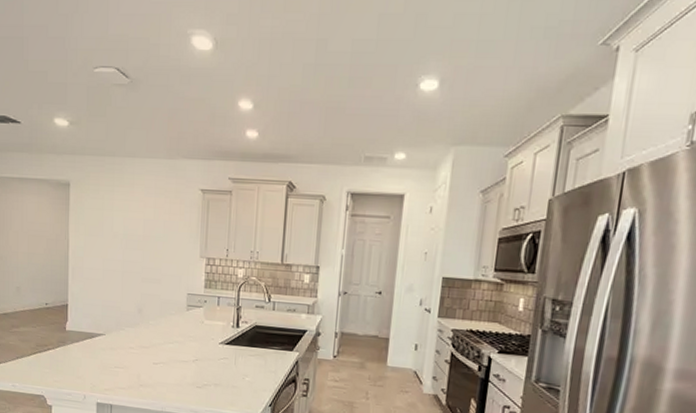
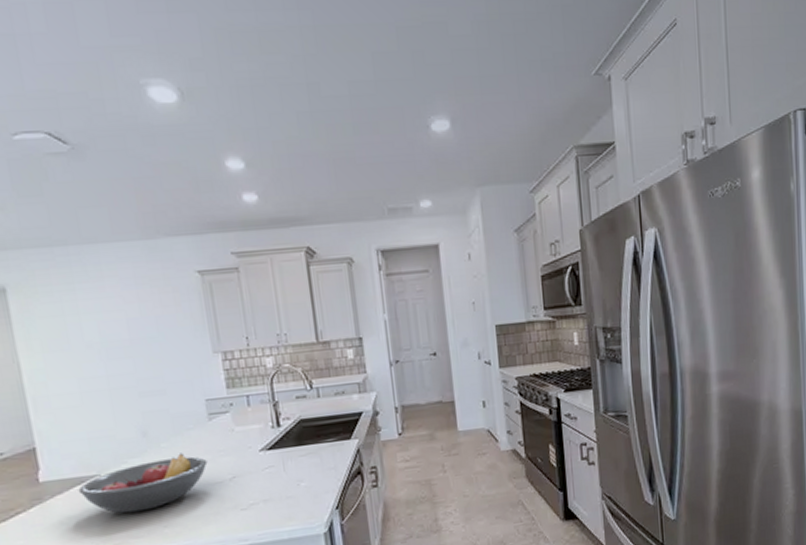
fruit bowl: none [89,331,180,370] -> present [78,453,208,513]

